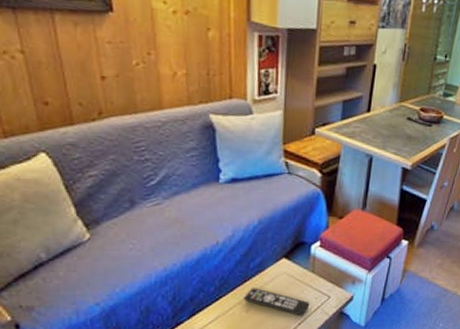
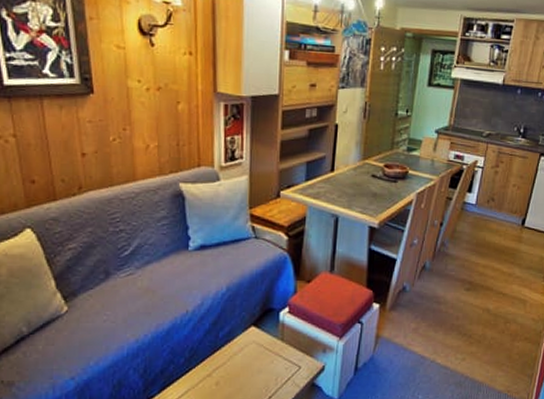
remote control: present [243,288,310,316] -> none [212,358,280,389]

